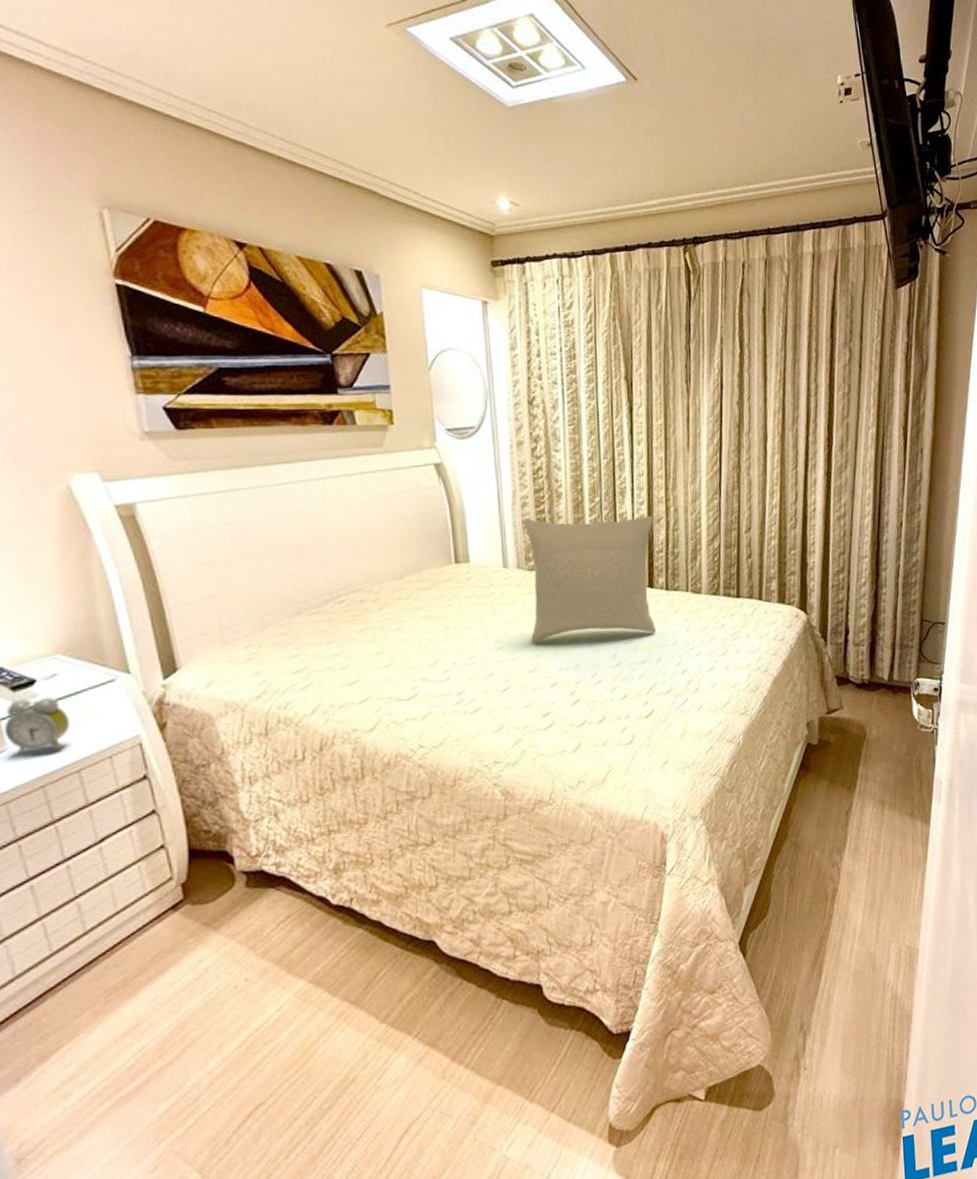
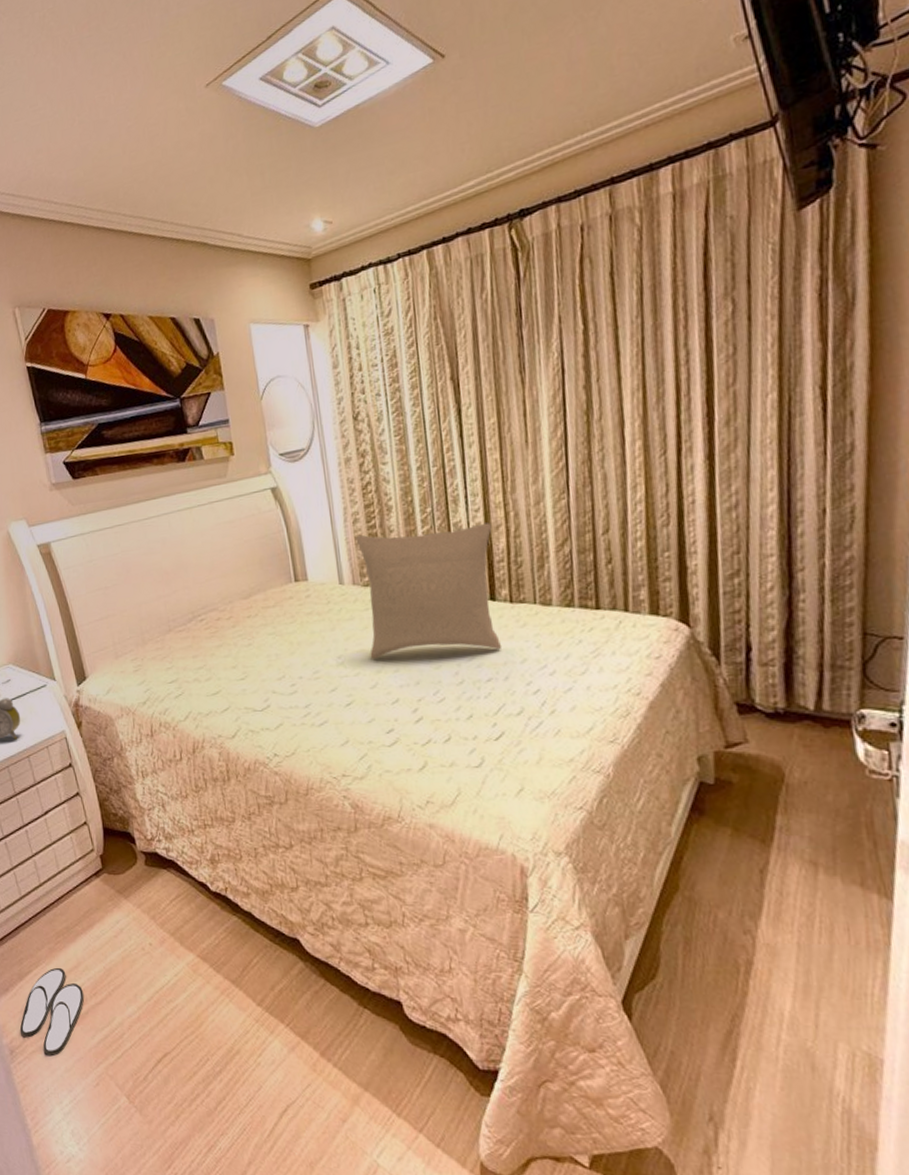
slippers: none [35,1033,143,1151] -> present [19,967,84,1055]

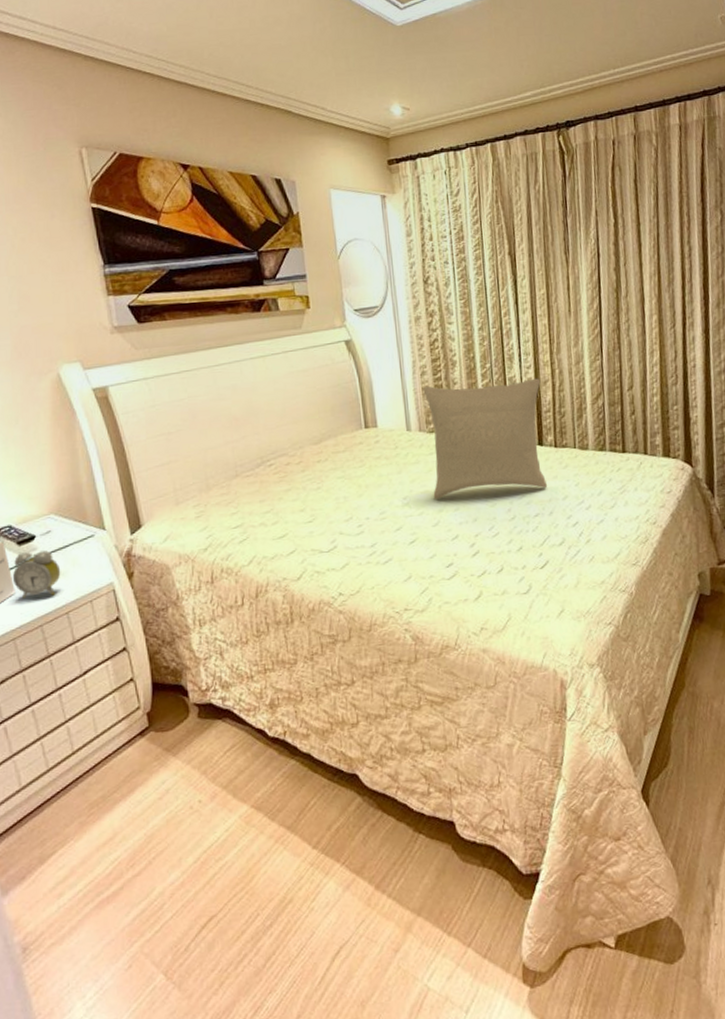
slippers: present [19,967,84,1055] -> none [36,842,119,945]

